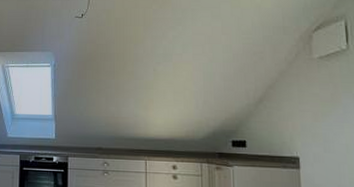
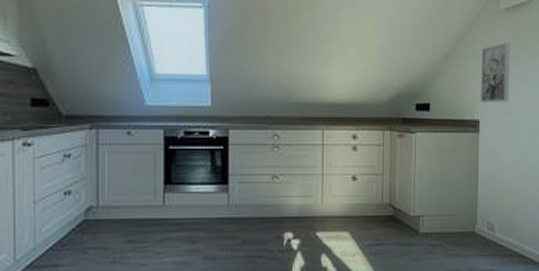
wall art: none [296,87,331,142] -> present [481,42,510,104]

